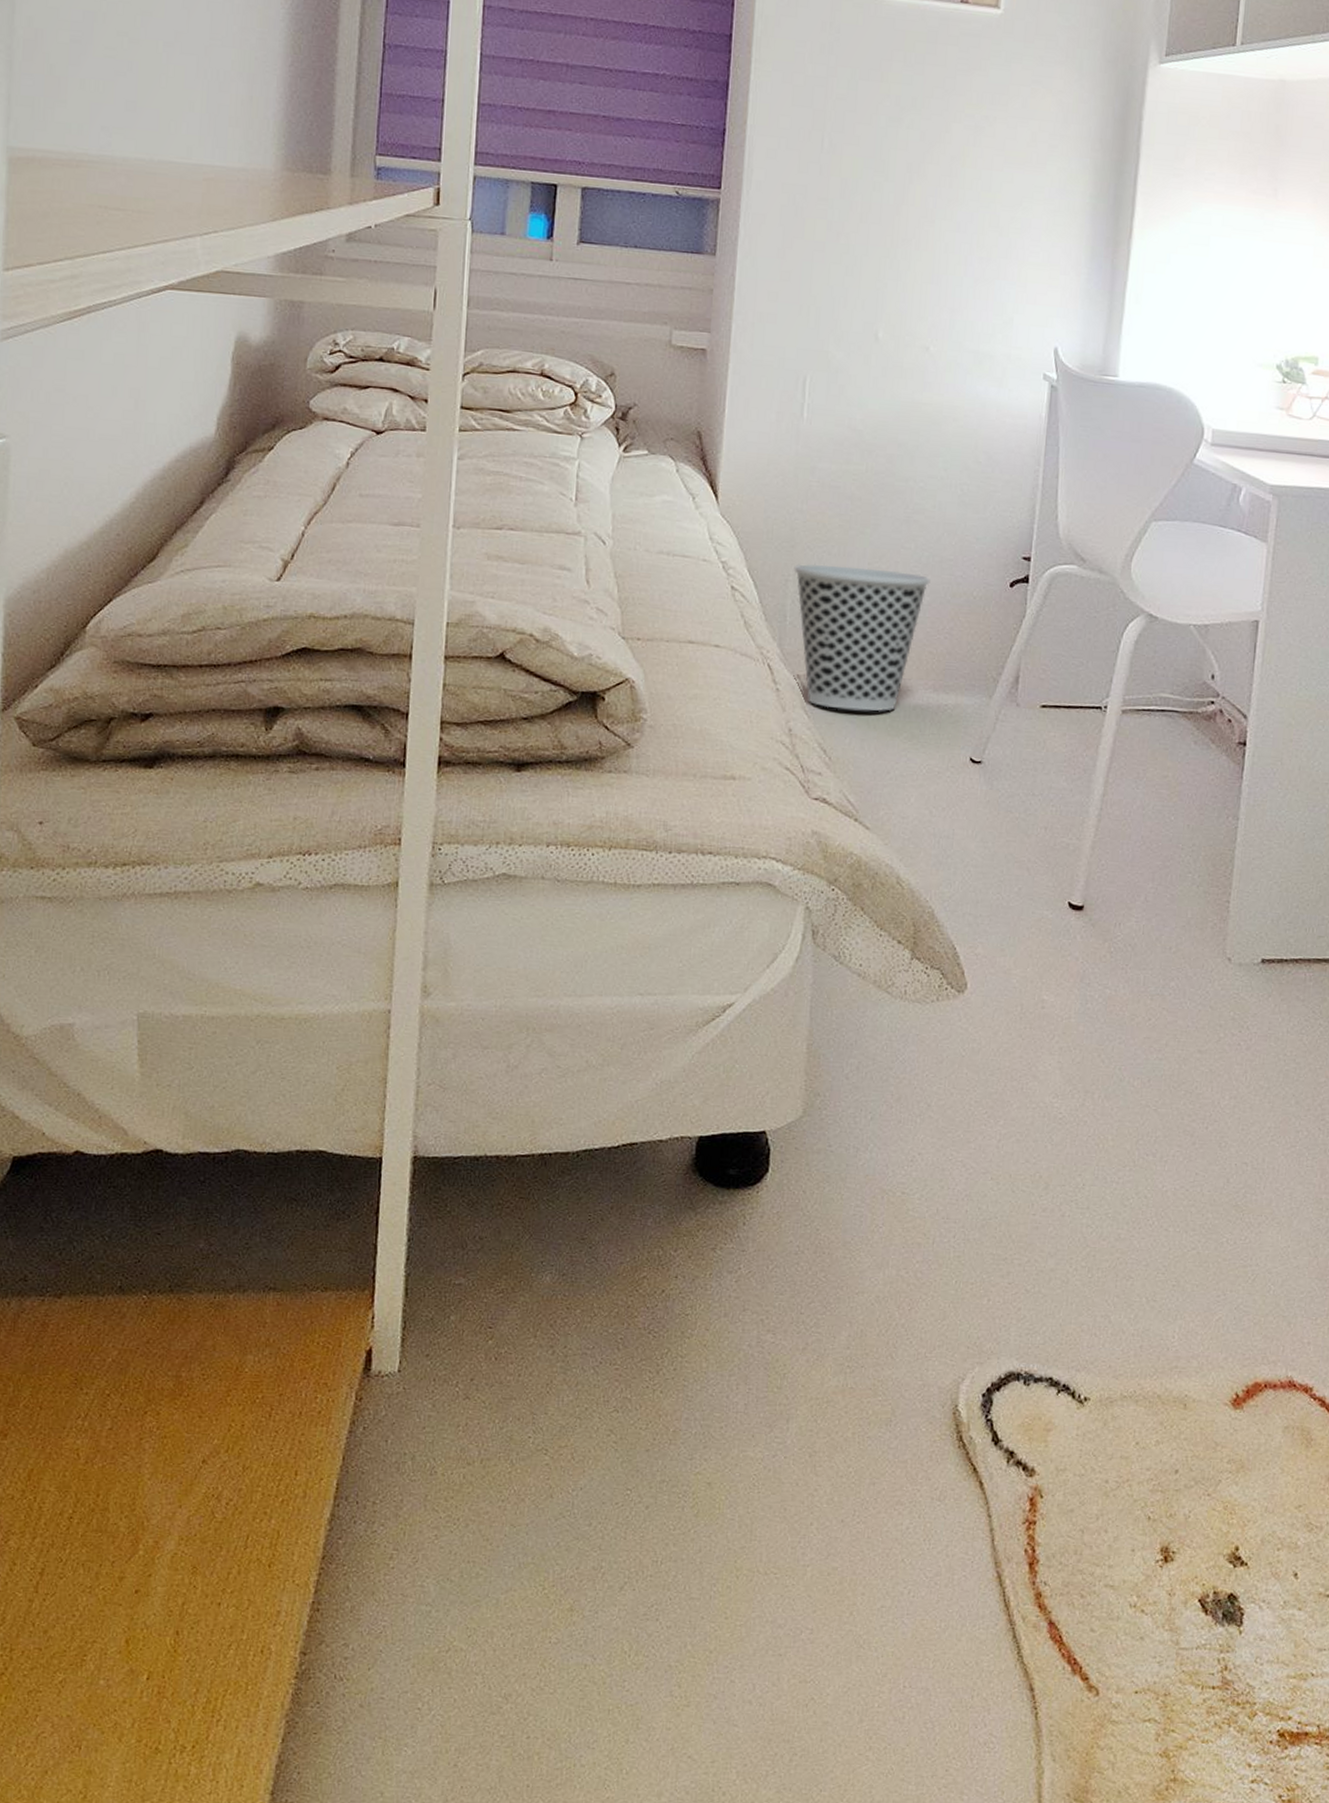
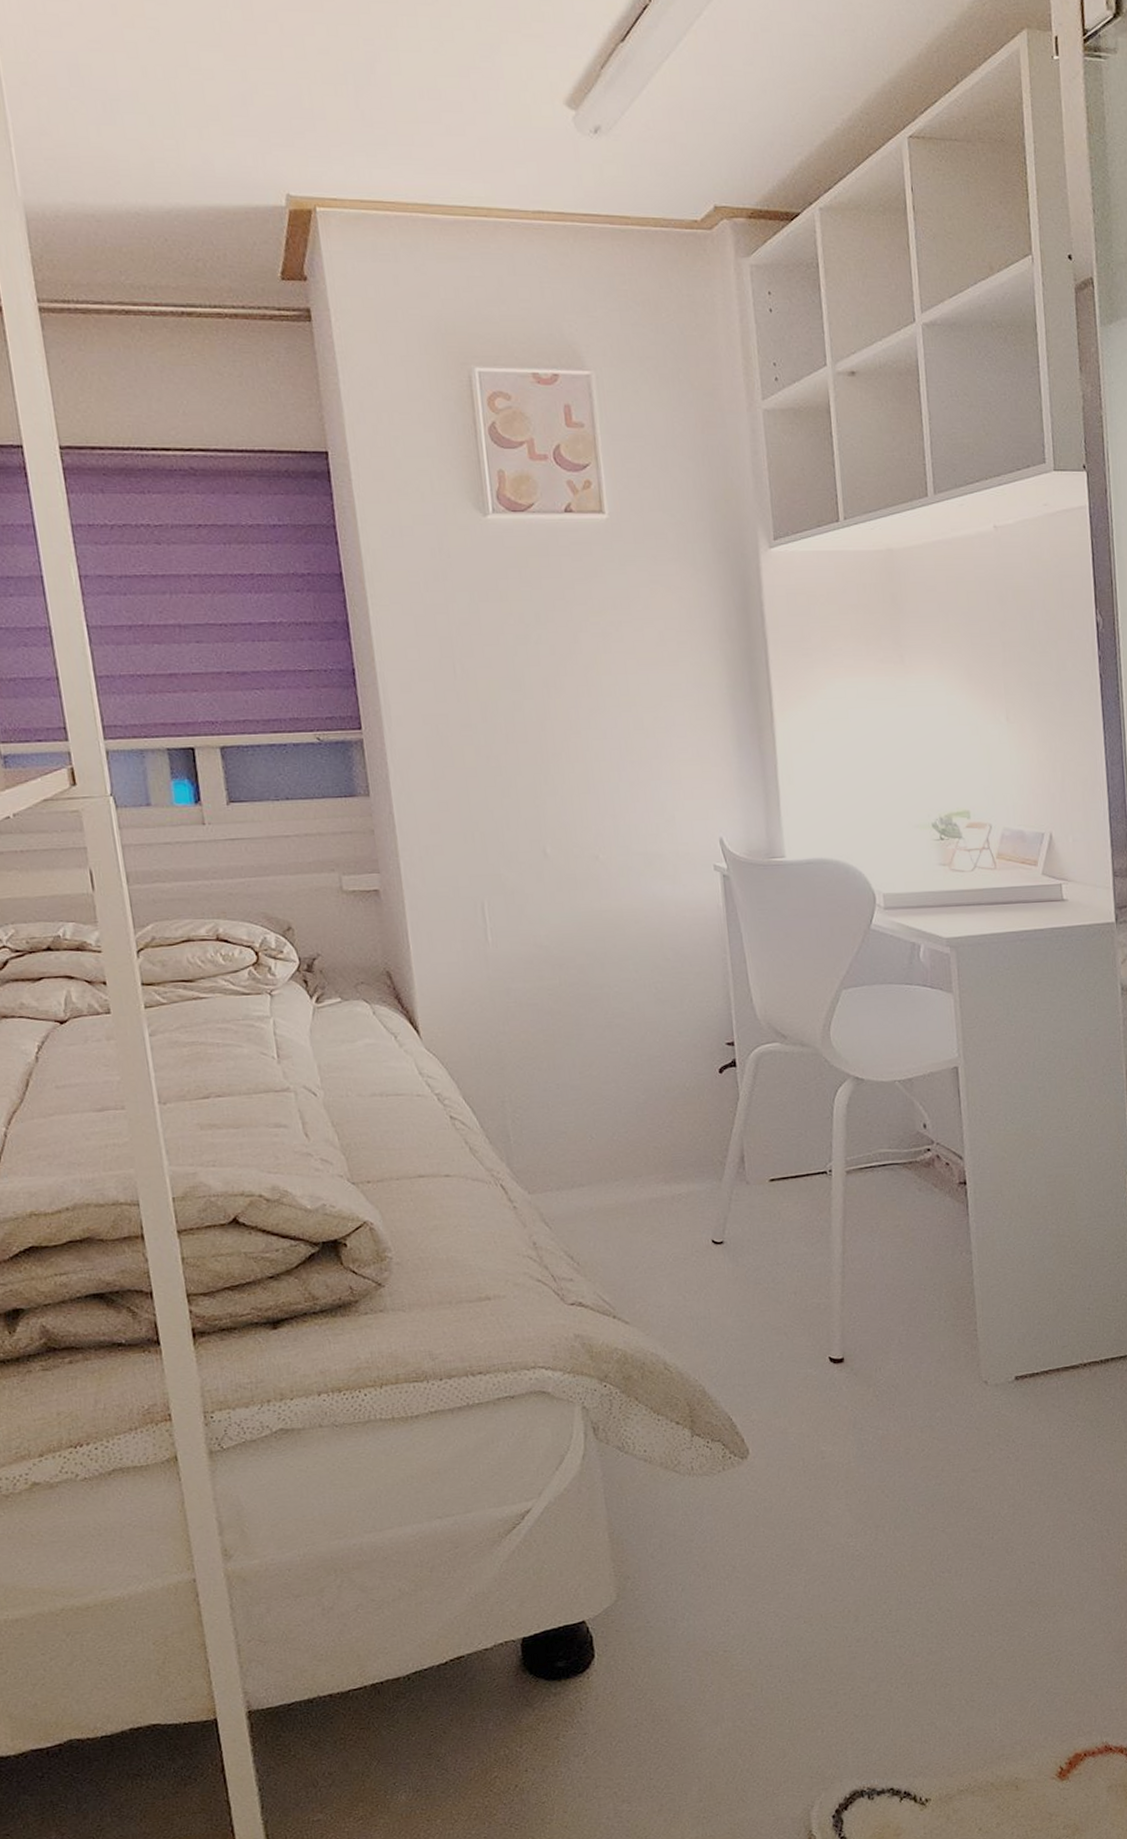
wastebasket: present [794,564,931,712] -> none [507,1075,643,1216]

